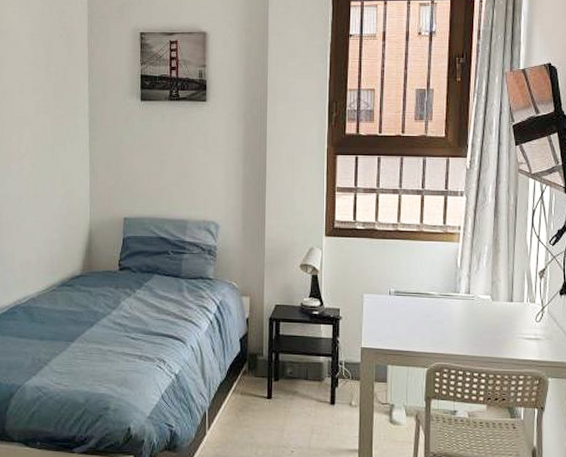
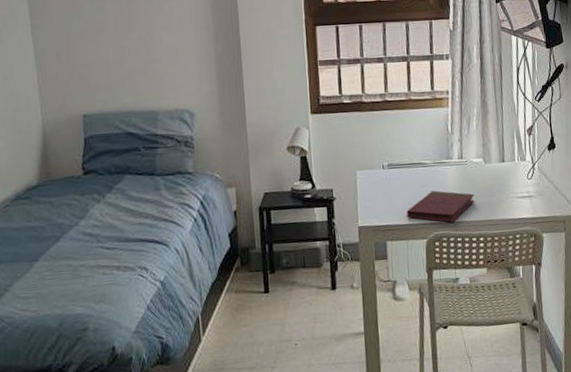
book: none [410,322,479,355] -> present [406,190,475,223]

